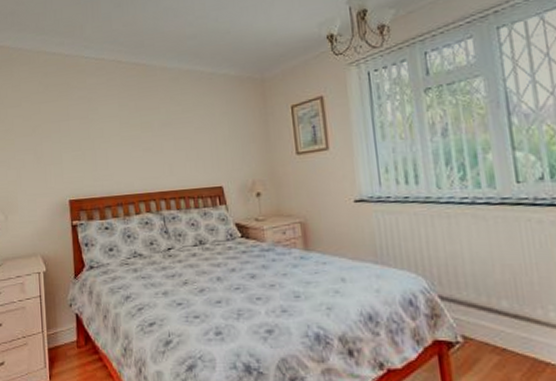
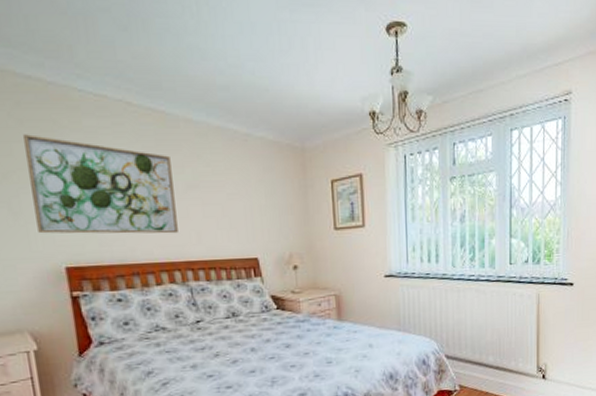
wall art: none [48,96,154,173] -> present [23,134,178,234]

